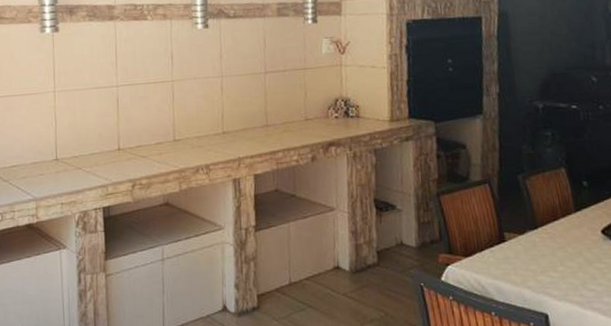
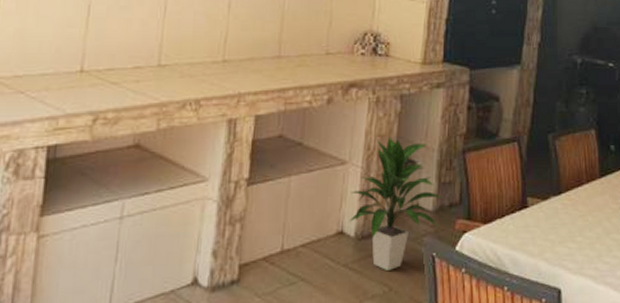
indoor plant: none [341,185,425,300] -> present [349,137,444,272]

